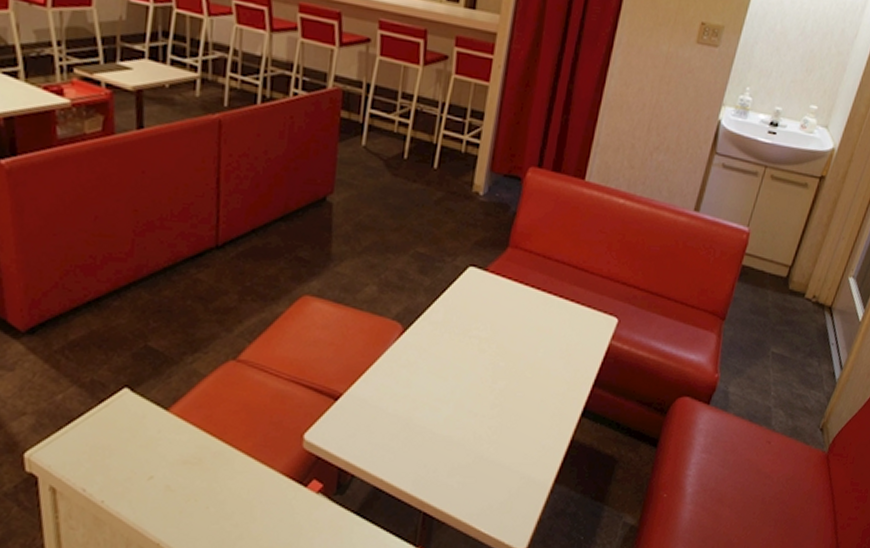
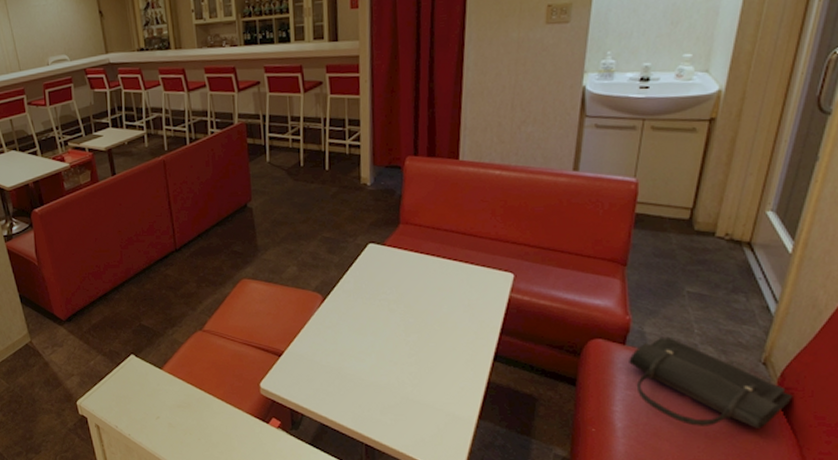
handbag: none [709,397,838,494] -> present [629,336,793,428]

